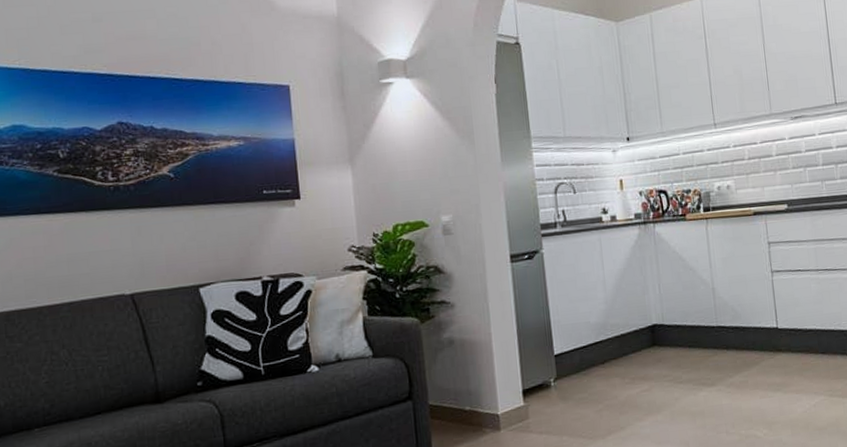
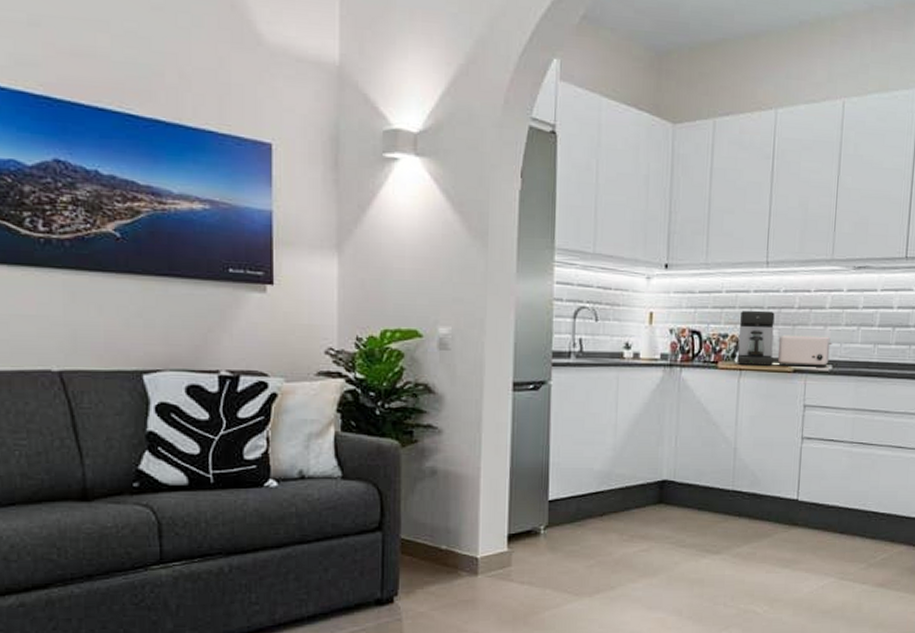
coffee maker: none [699,164,735,215] -> present [737,310,775,366]
toaster: none [735,180,784,211] -> present [777,335,833,367]

